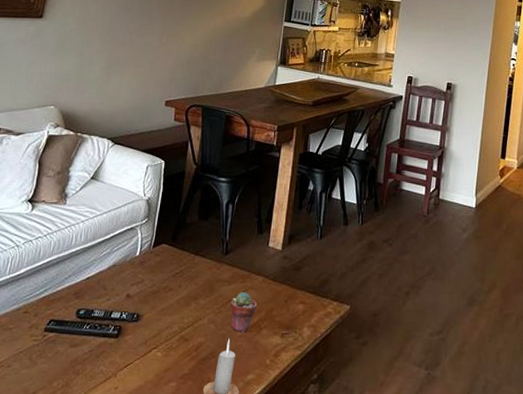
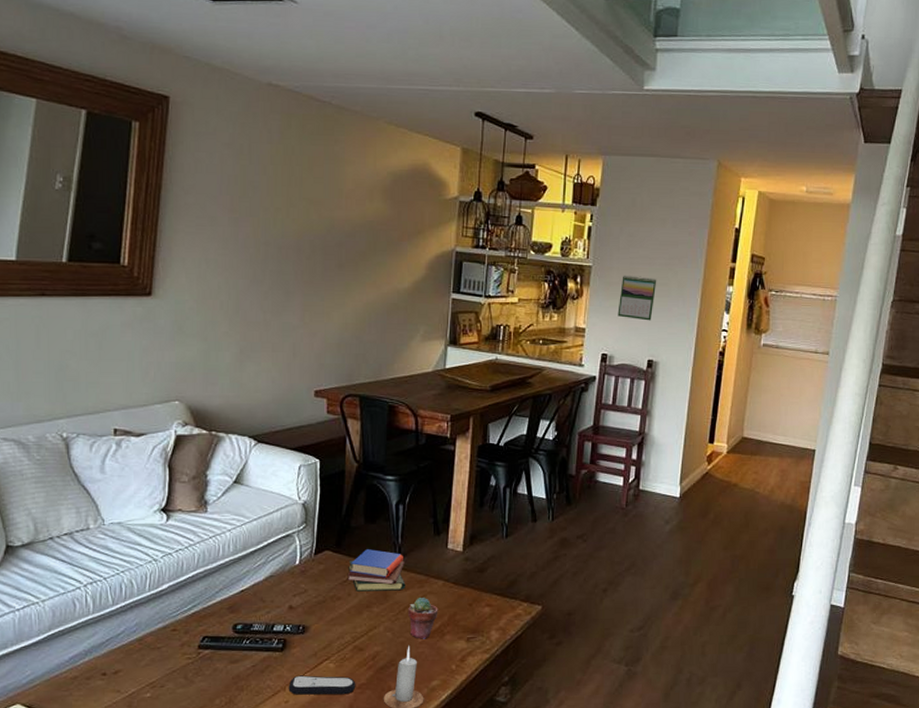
remote control: none [119,362,180,384] -> present [288,675,356,695]
book: none [179,244,230,285] -> present [347,549,406,591]
calendar: none [422,10,455,49] -> present [617,274,657,321]

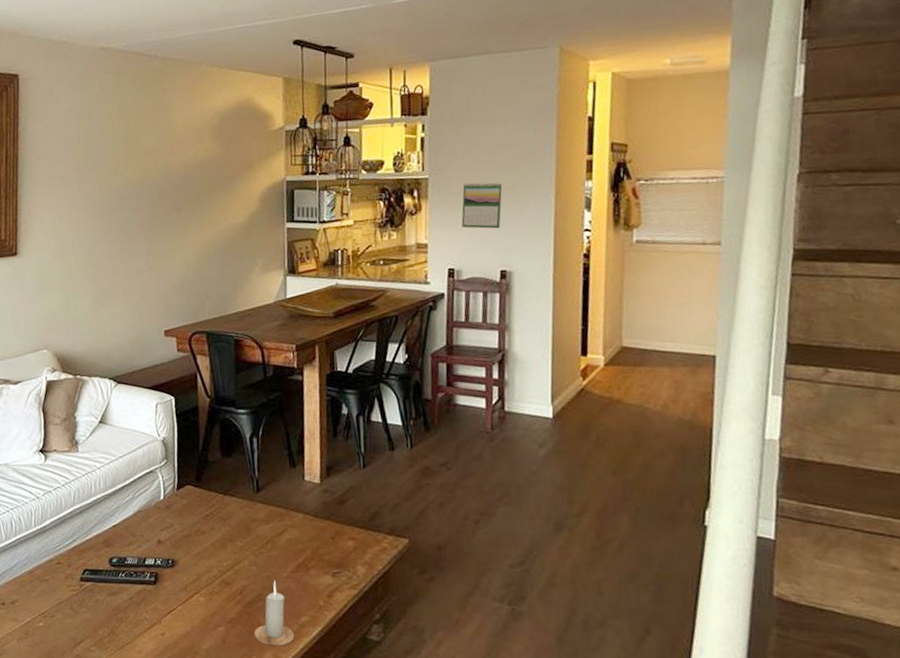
remote control: present [288,675,356,695] -> none [163,608,227,629]
book: present [347,549,406,591] -> none [209,483,266,525]
potted succulent: present [408,596,438,639] -> none [271,530,301,574]

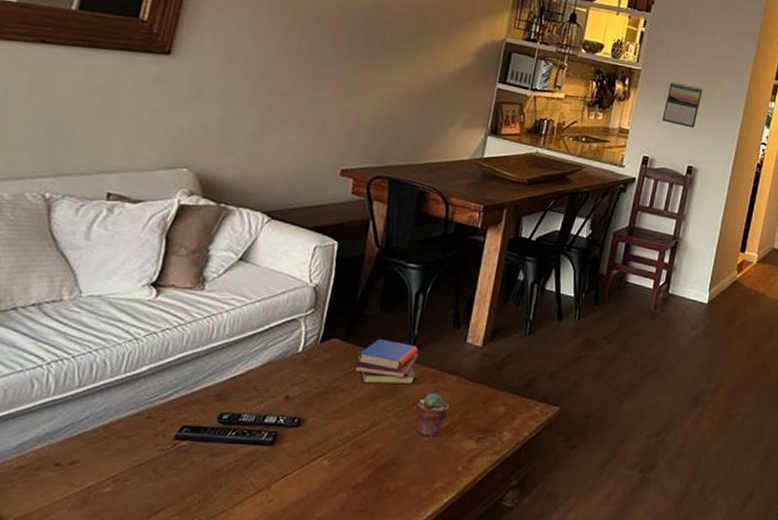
book: none [209,483,266,525] -> present [354,339,419,385]
candle: present [253,580,295,646] -> none [379,444,425,513]
potted succulent: none [271,530,301,574] -> present [416,392,450,438]

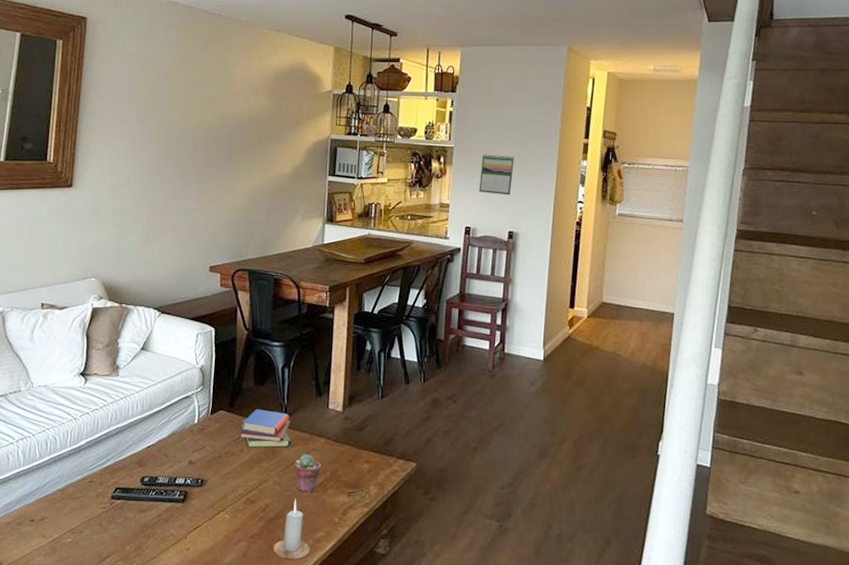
candle: none [379,444,425,513] -> present [273,499,310,560]

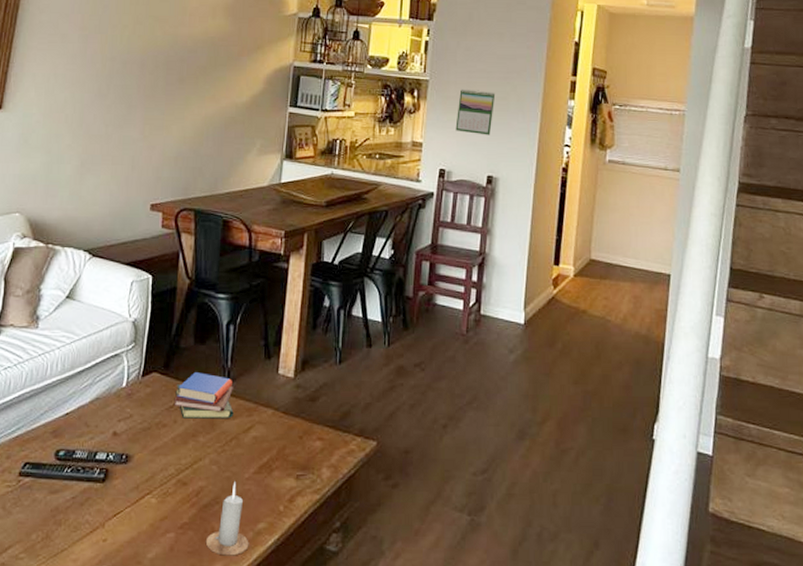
potted succulent: present [294,453,322,493] -> none [235,426,267,475]

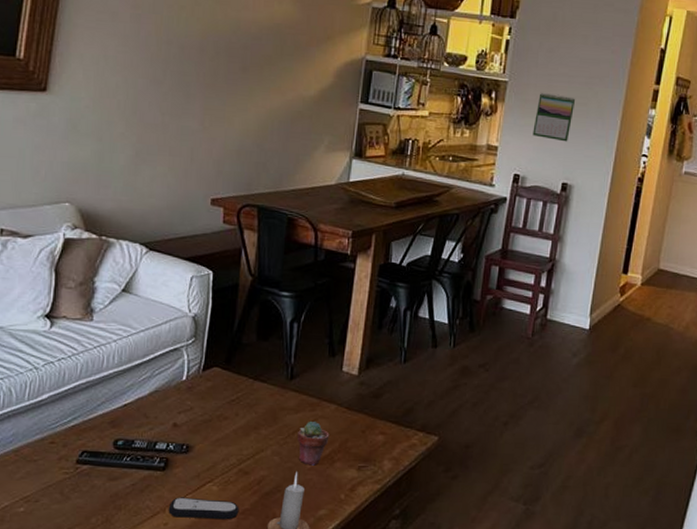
remote control: none [107,510,178,535] -> present [168,497,239,520]
book: present [174,372,234,419] -> none [235,368,297,413]
potted succulent: none [235,426,267,475] -> present [297,420,330,466]

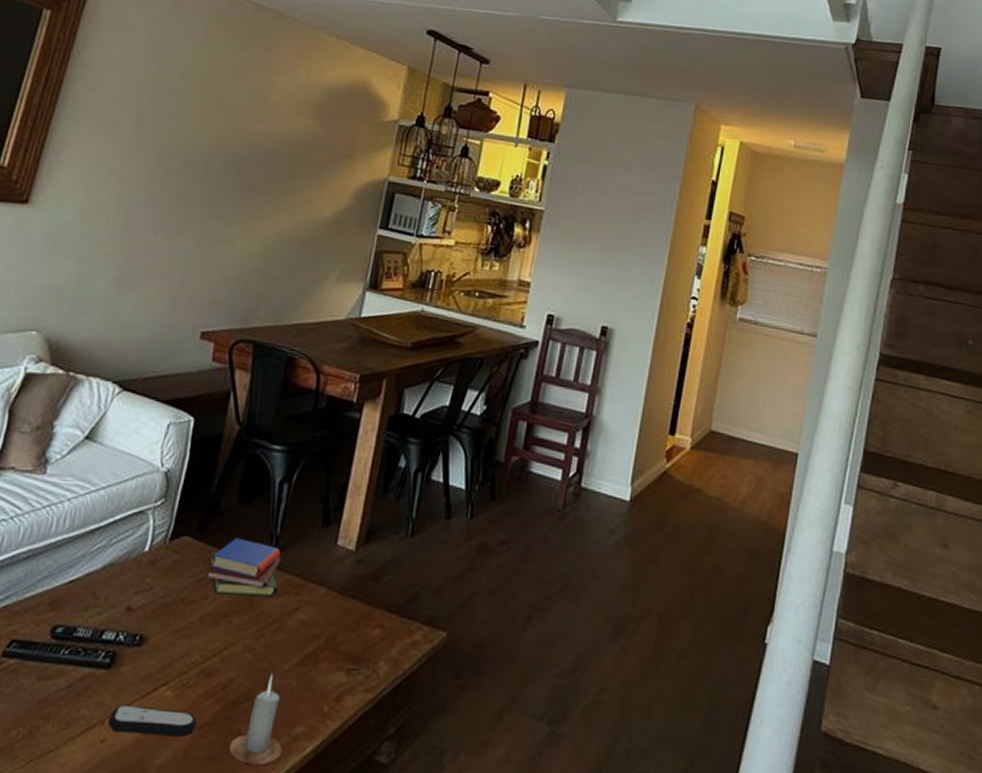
book: none [235,368,297,413] -> present [205,538,281,597]
potted succulent: present [297,420,330,466] -> none [276,607,316,667]
calendar: present [532,92,576,142] -> none [569,223,619,280]

